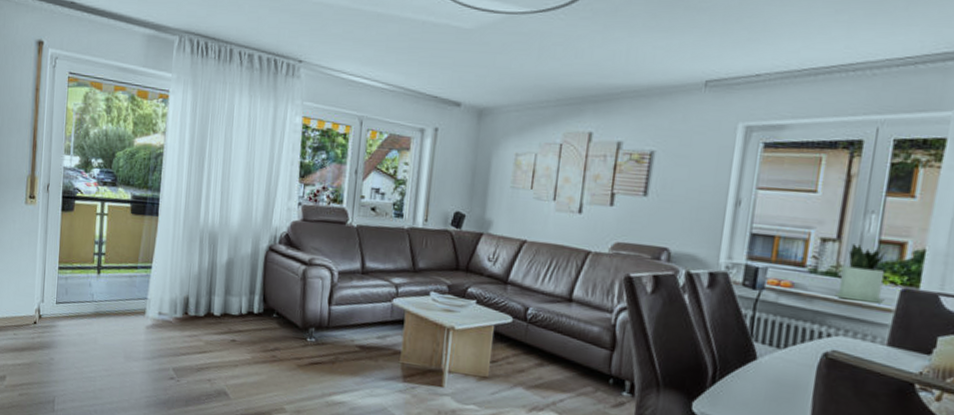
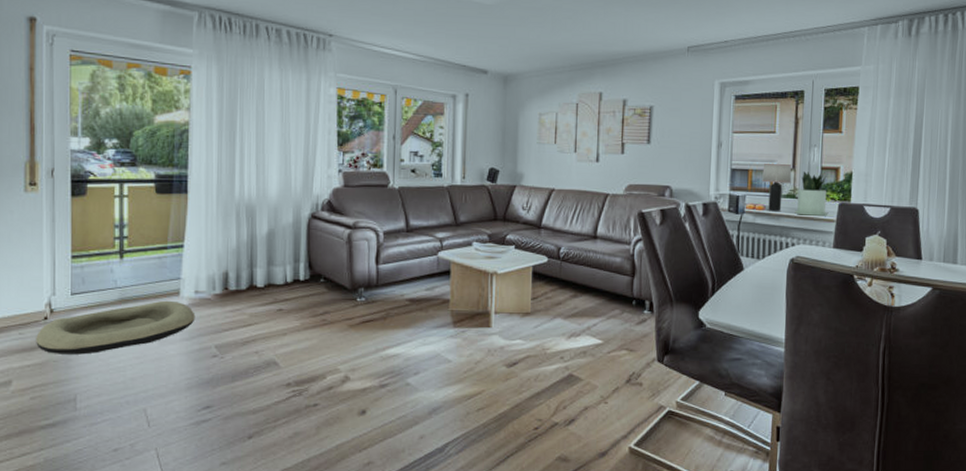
dog bed: none [26,318,158,361] -> present [36,300,196,355]
table lamp: none [791,230,837,293] -> present [761,164,792,212]

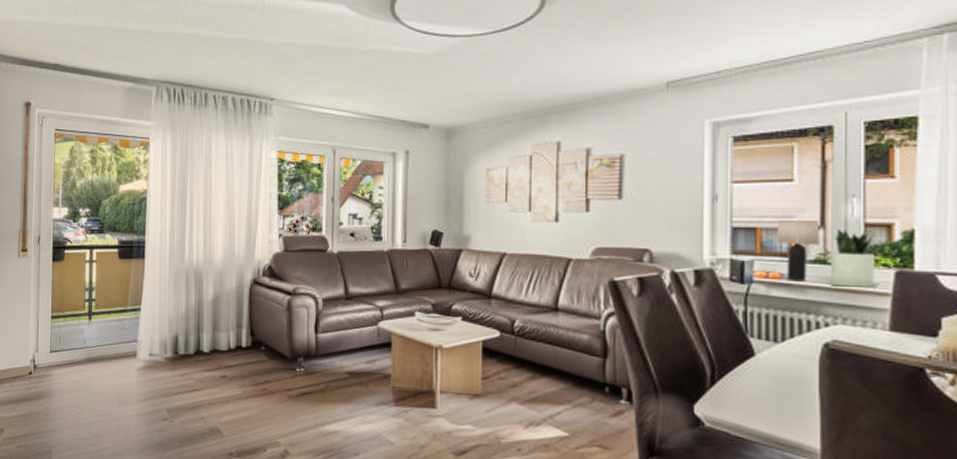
dog bed: present [36,300,196,355] -> none [22,361,149,409]

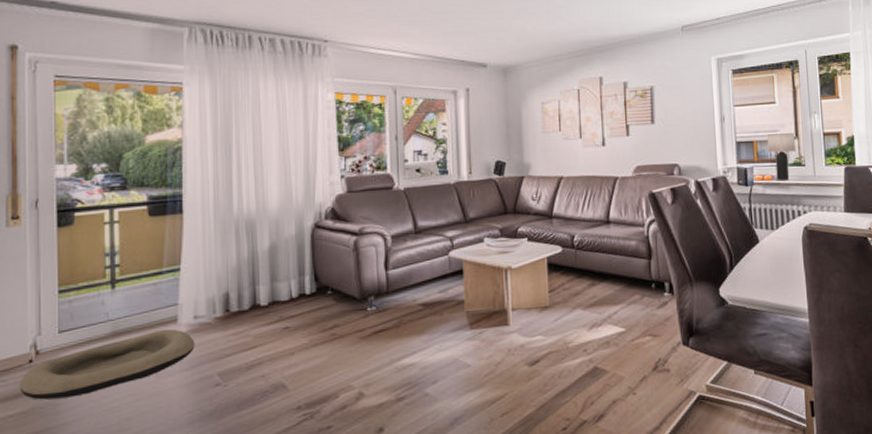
dog bed: none [22,361,149,409] -> present [20,329,195,400]
planter: present [827,229,880,289] -> none [803,138,836,183]

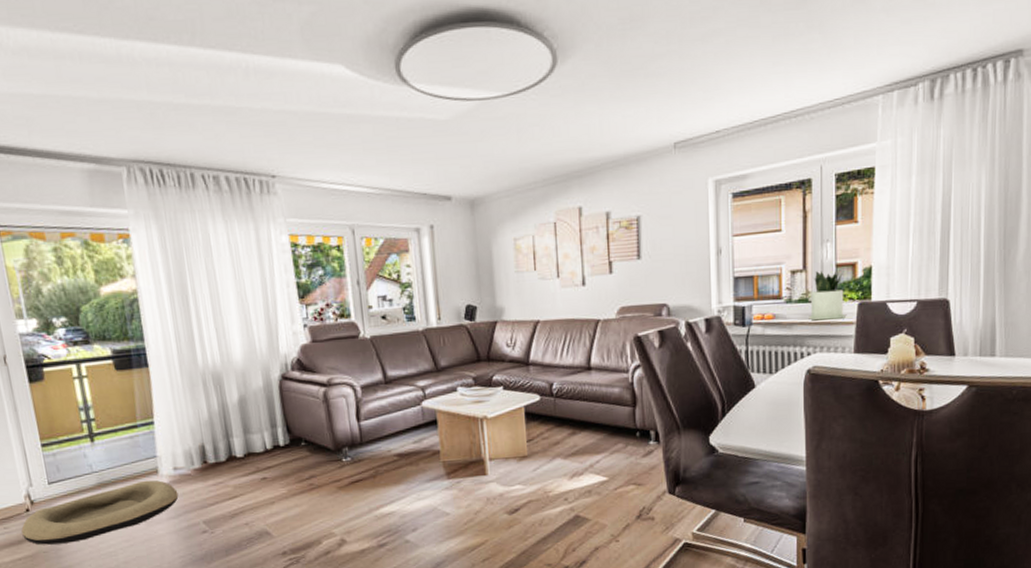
table lamp: present [766,133,796,181] -> none [768,265,803,320]
planter: none [803,138,836,183] -> present [809,270,847,321]

